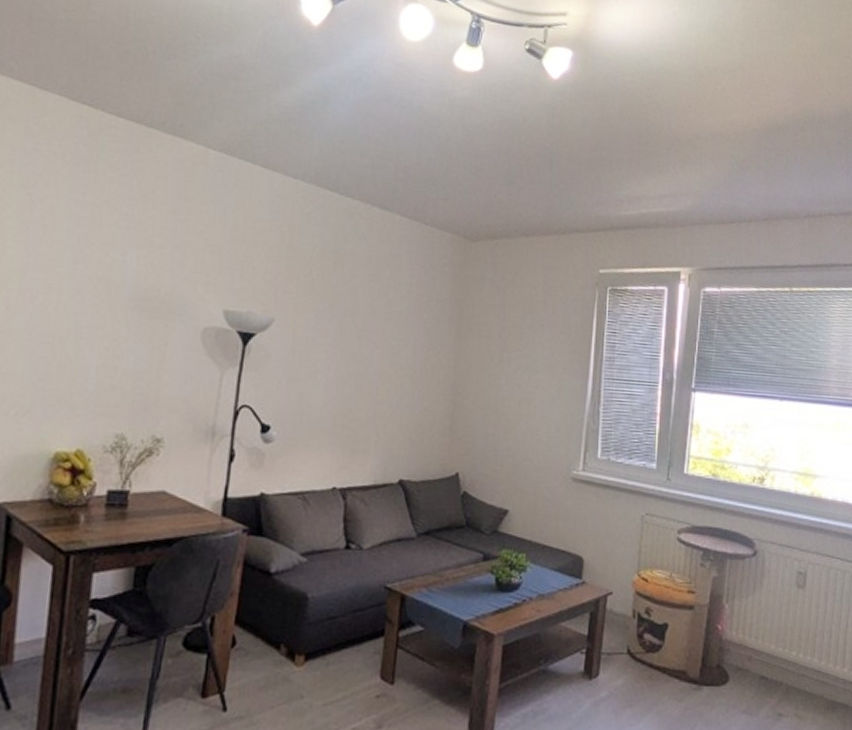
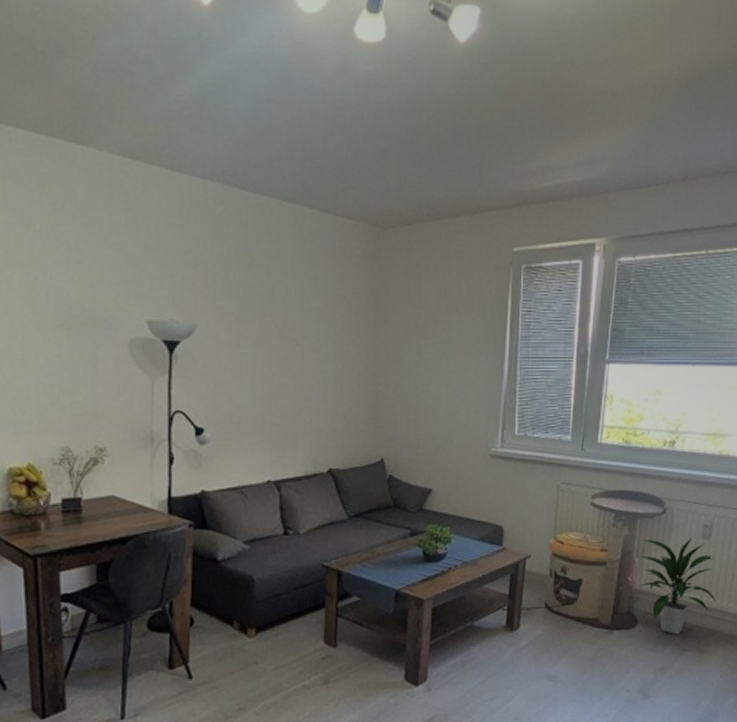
indoor plant: none [726,582,816,696] -> present [636,537,718,635]

